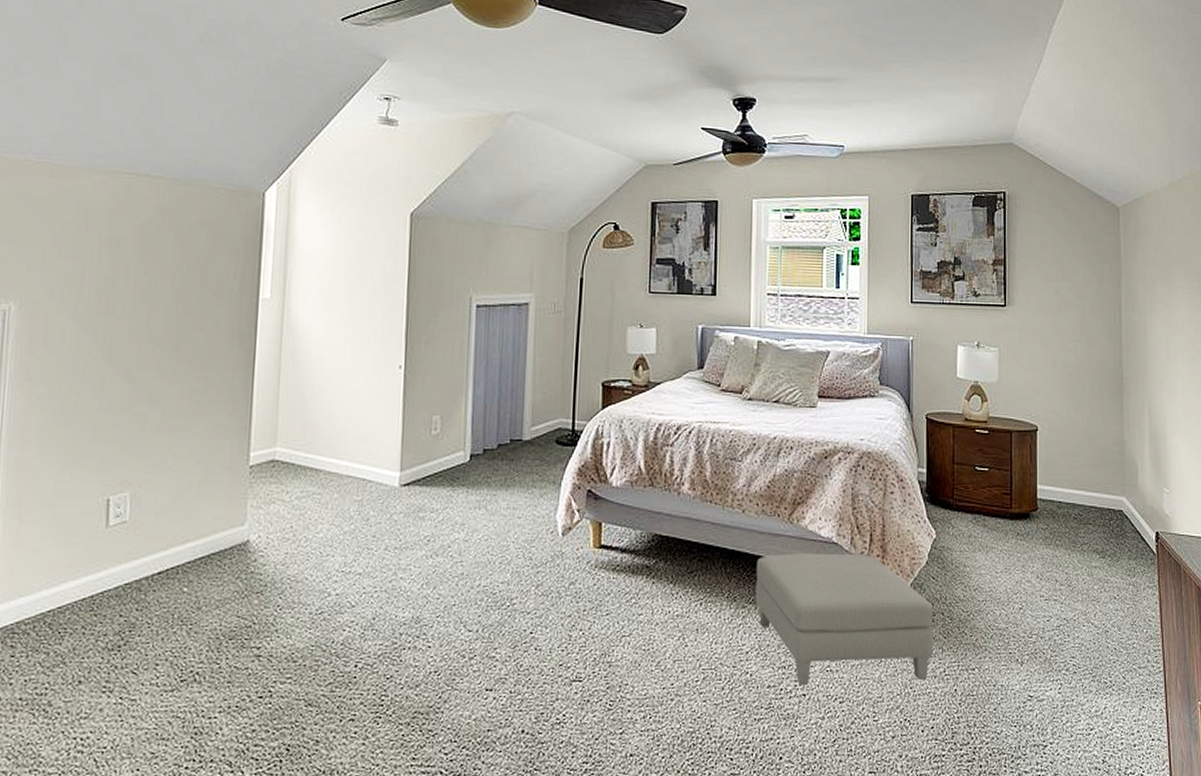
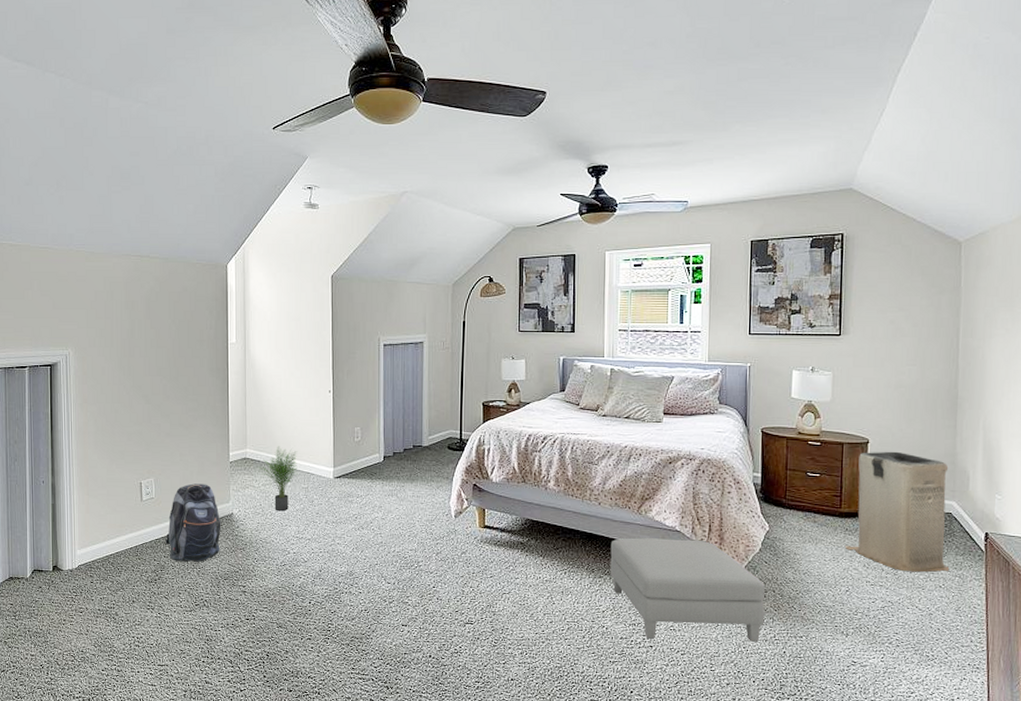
backpack: none [140,499,230,617] -> present [165,483,221,563]
potted plant: none [291,442,350,536] -> present [258,446,298,512]
laundry basket: none [1016,440,1123,582] -> present [844,451,950,572]

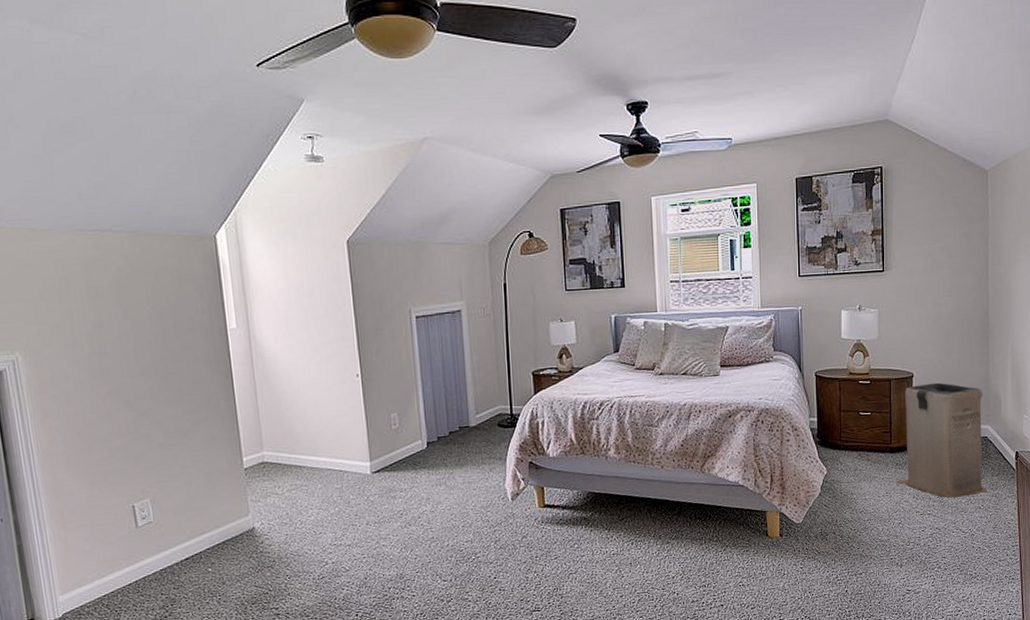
backpack: present [165,483,221,563] -> none [172,498,243,592]
potted plant: present [258,446,298,512] -> none [280,444,329,519]
ottoman: present [610,538,765,642] -> none [676,491,827,598]

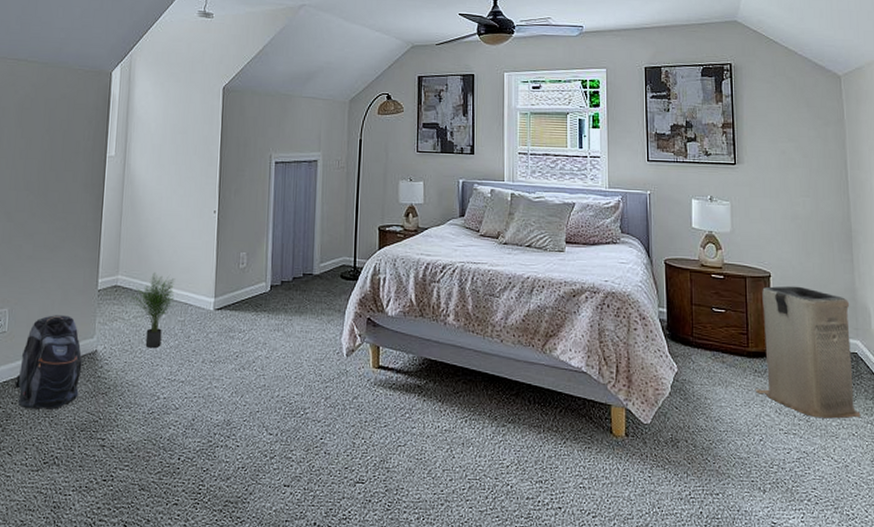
backpack: none [172,498,243,592] -> present [14,315,83,411]
potted plant: none [280,444,329,519] -> present [130,272,175,349]

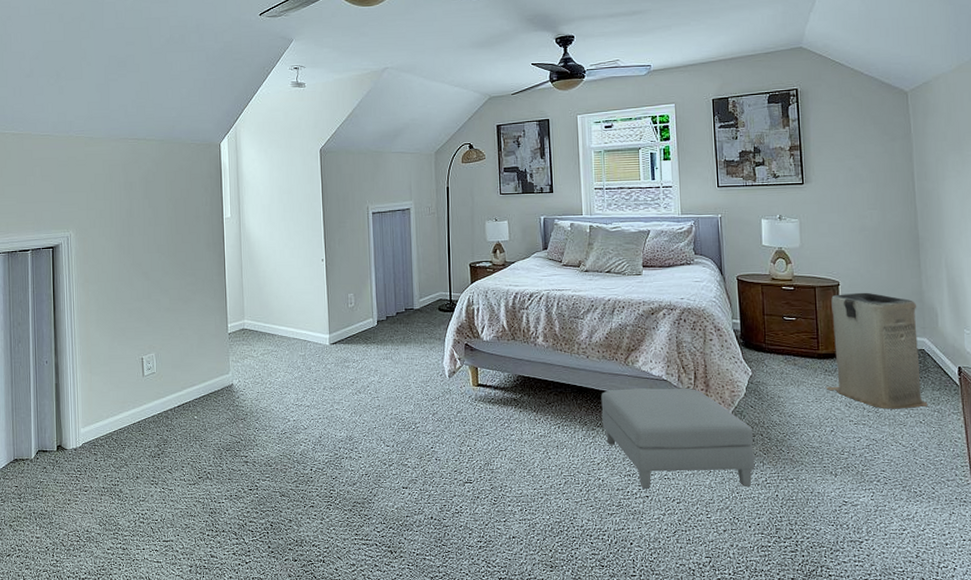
backpack: present [14,315,83,411] -> none [167,356,222,436]
potted plant: present [130,272,175,349] -> none [256,315,295,380]
ottoman: none [514,380,679,501] -> present [601,388,755,489]

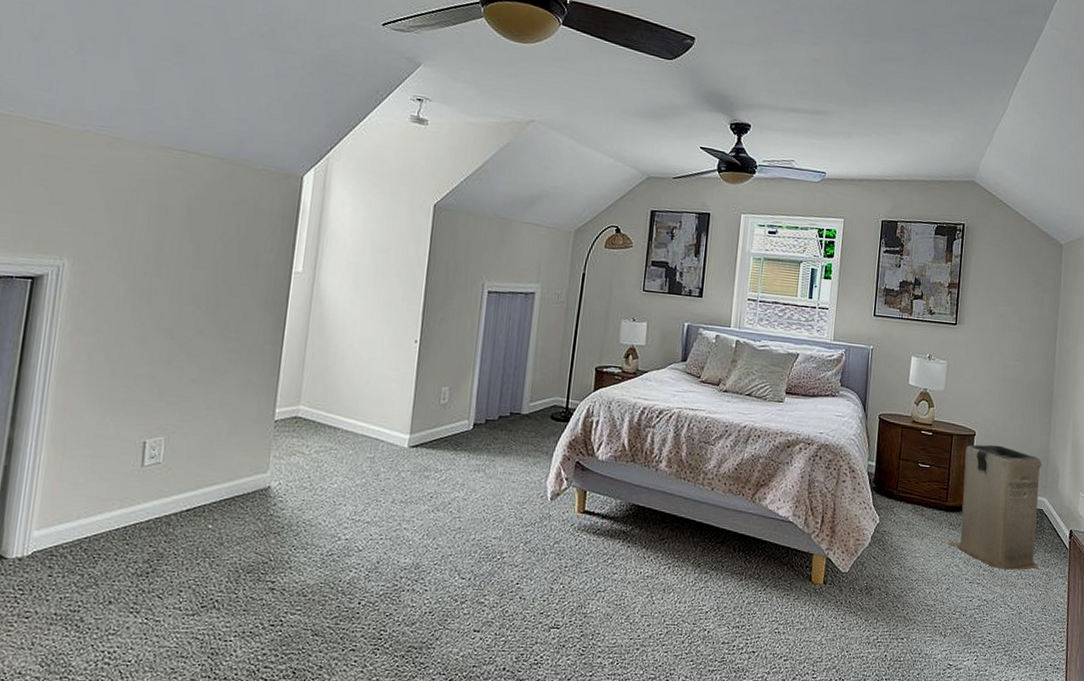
ottoman: present [601,388,755,489] -> none [717,528,872,645]

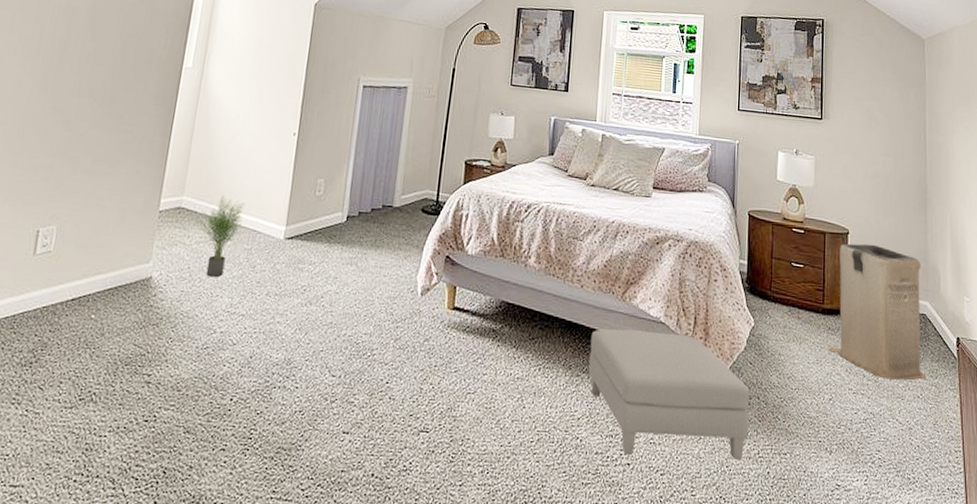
potted plant: none [312,404,365,486] -> present [194,195,245,278]
ottoman: none [717,528,872,645] -> present [588,328,749,460]

